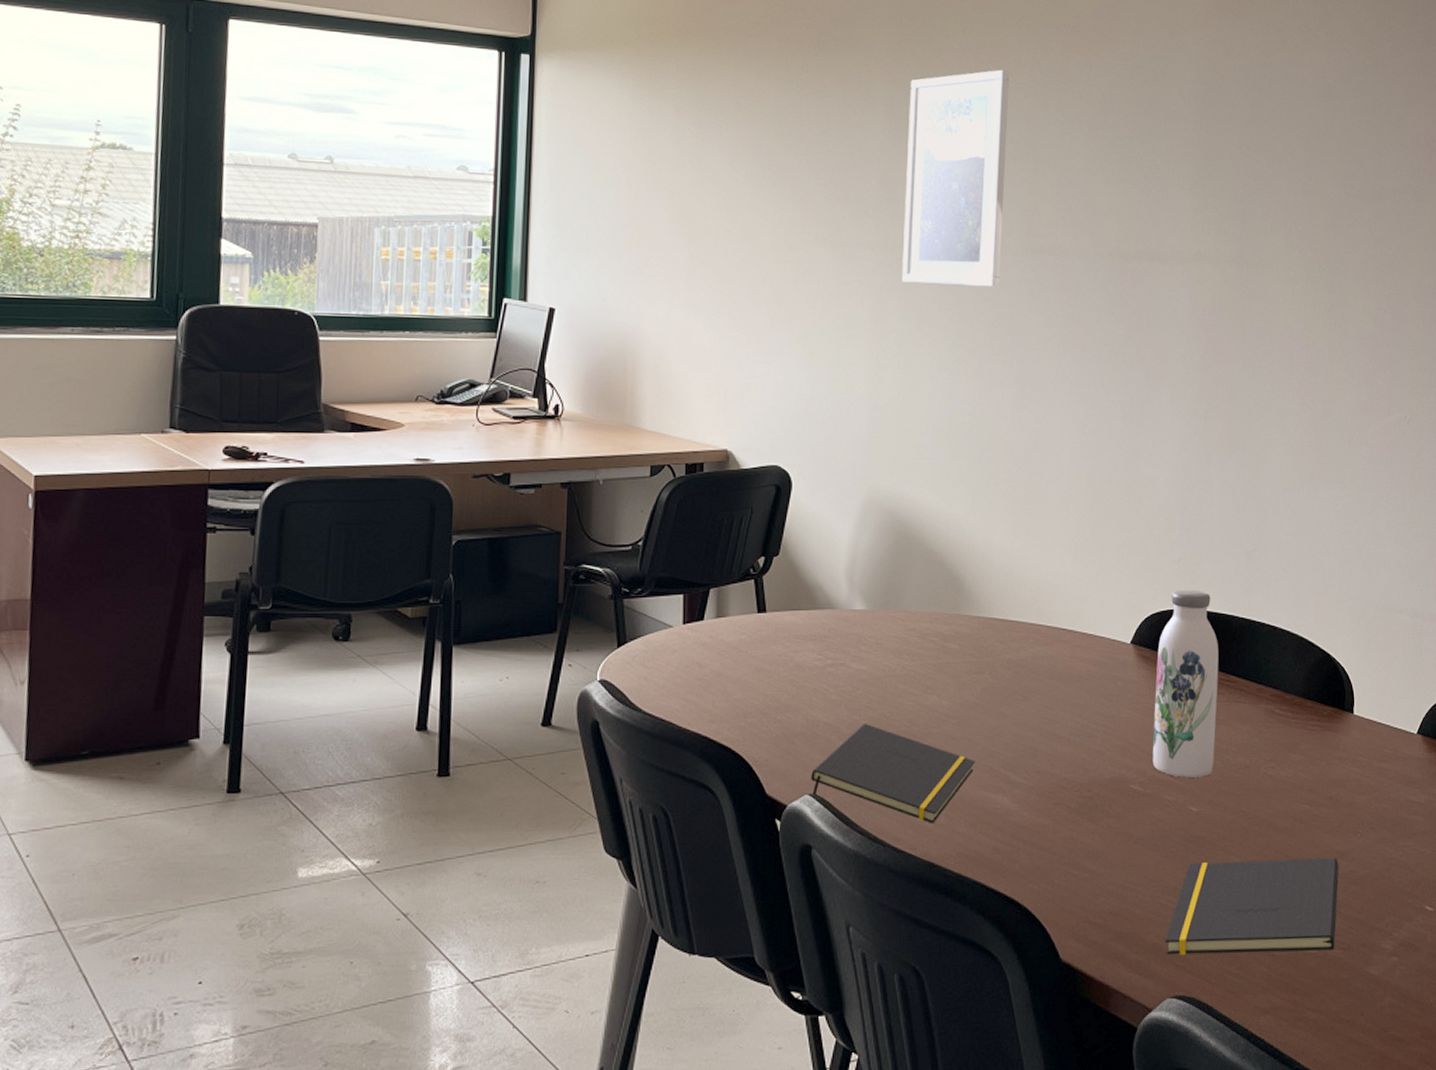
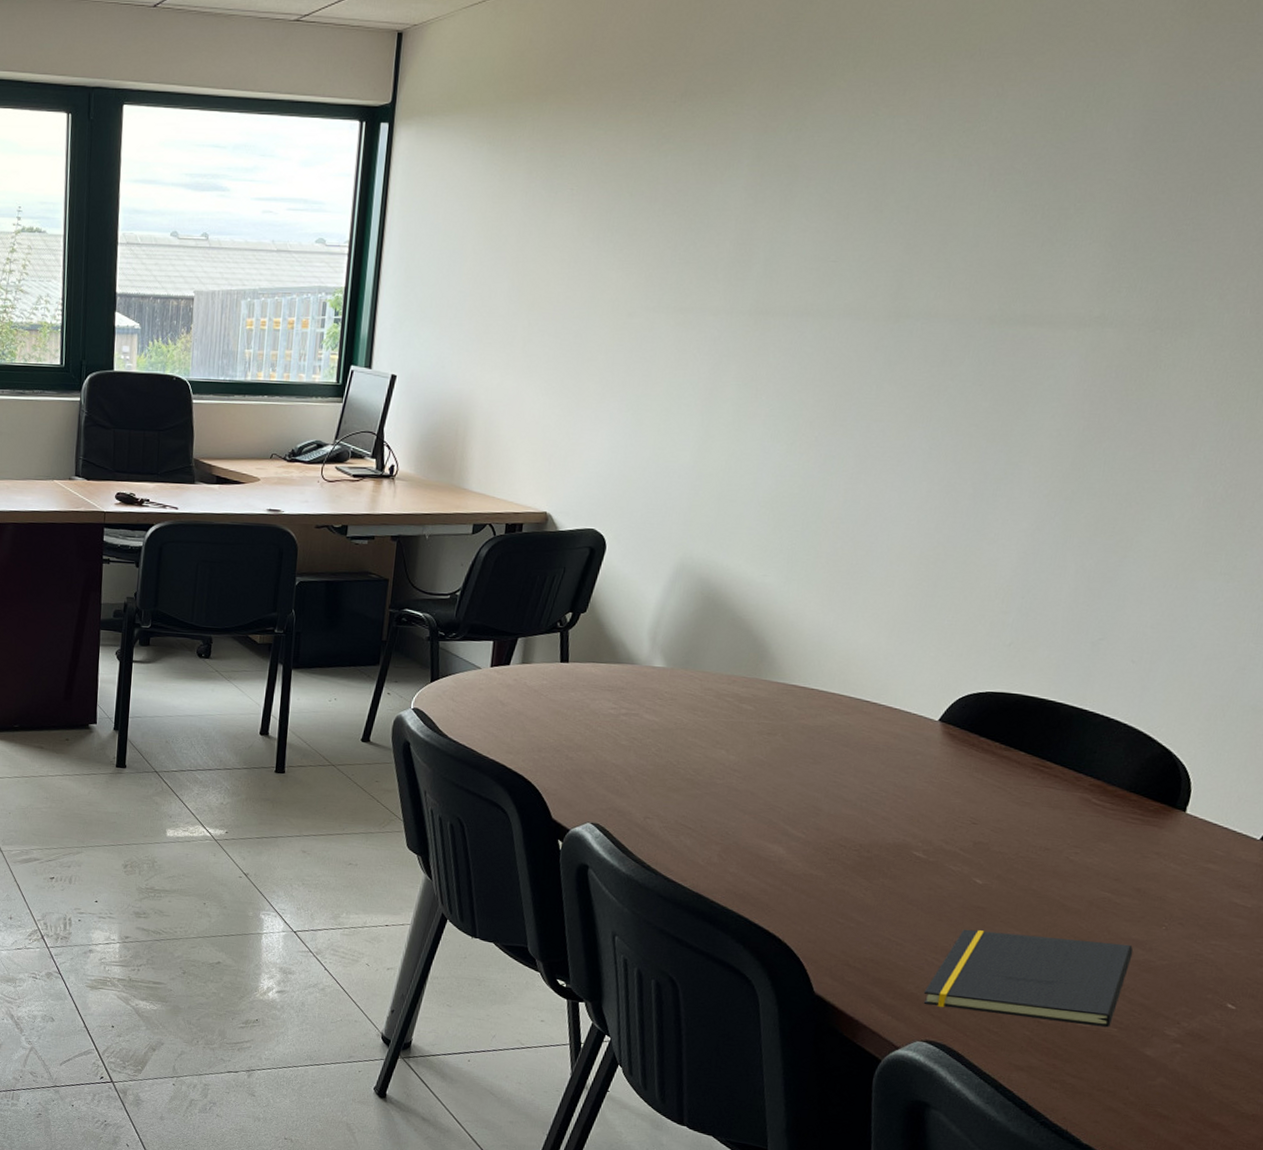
notepad: present [811,724,976,824] -> none [594,768,756,861]
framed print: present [901,69,1010,288] -> none [744,109,903,355]
water bottle: present [1152,589,1219,778] -> none [941,672,1040,854]

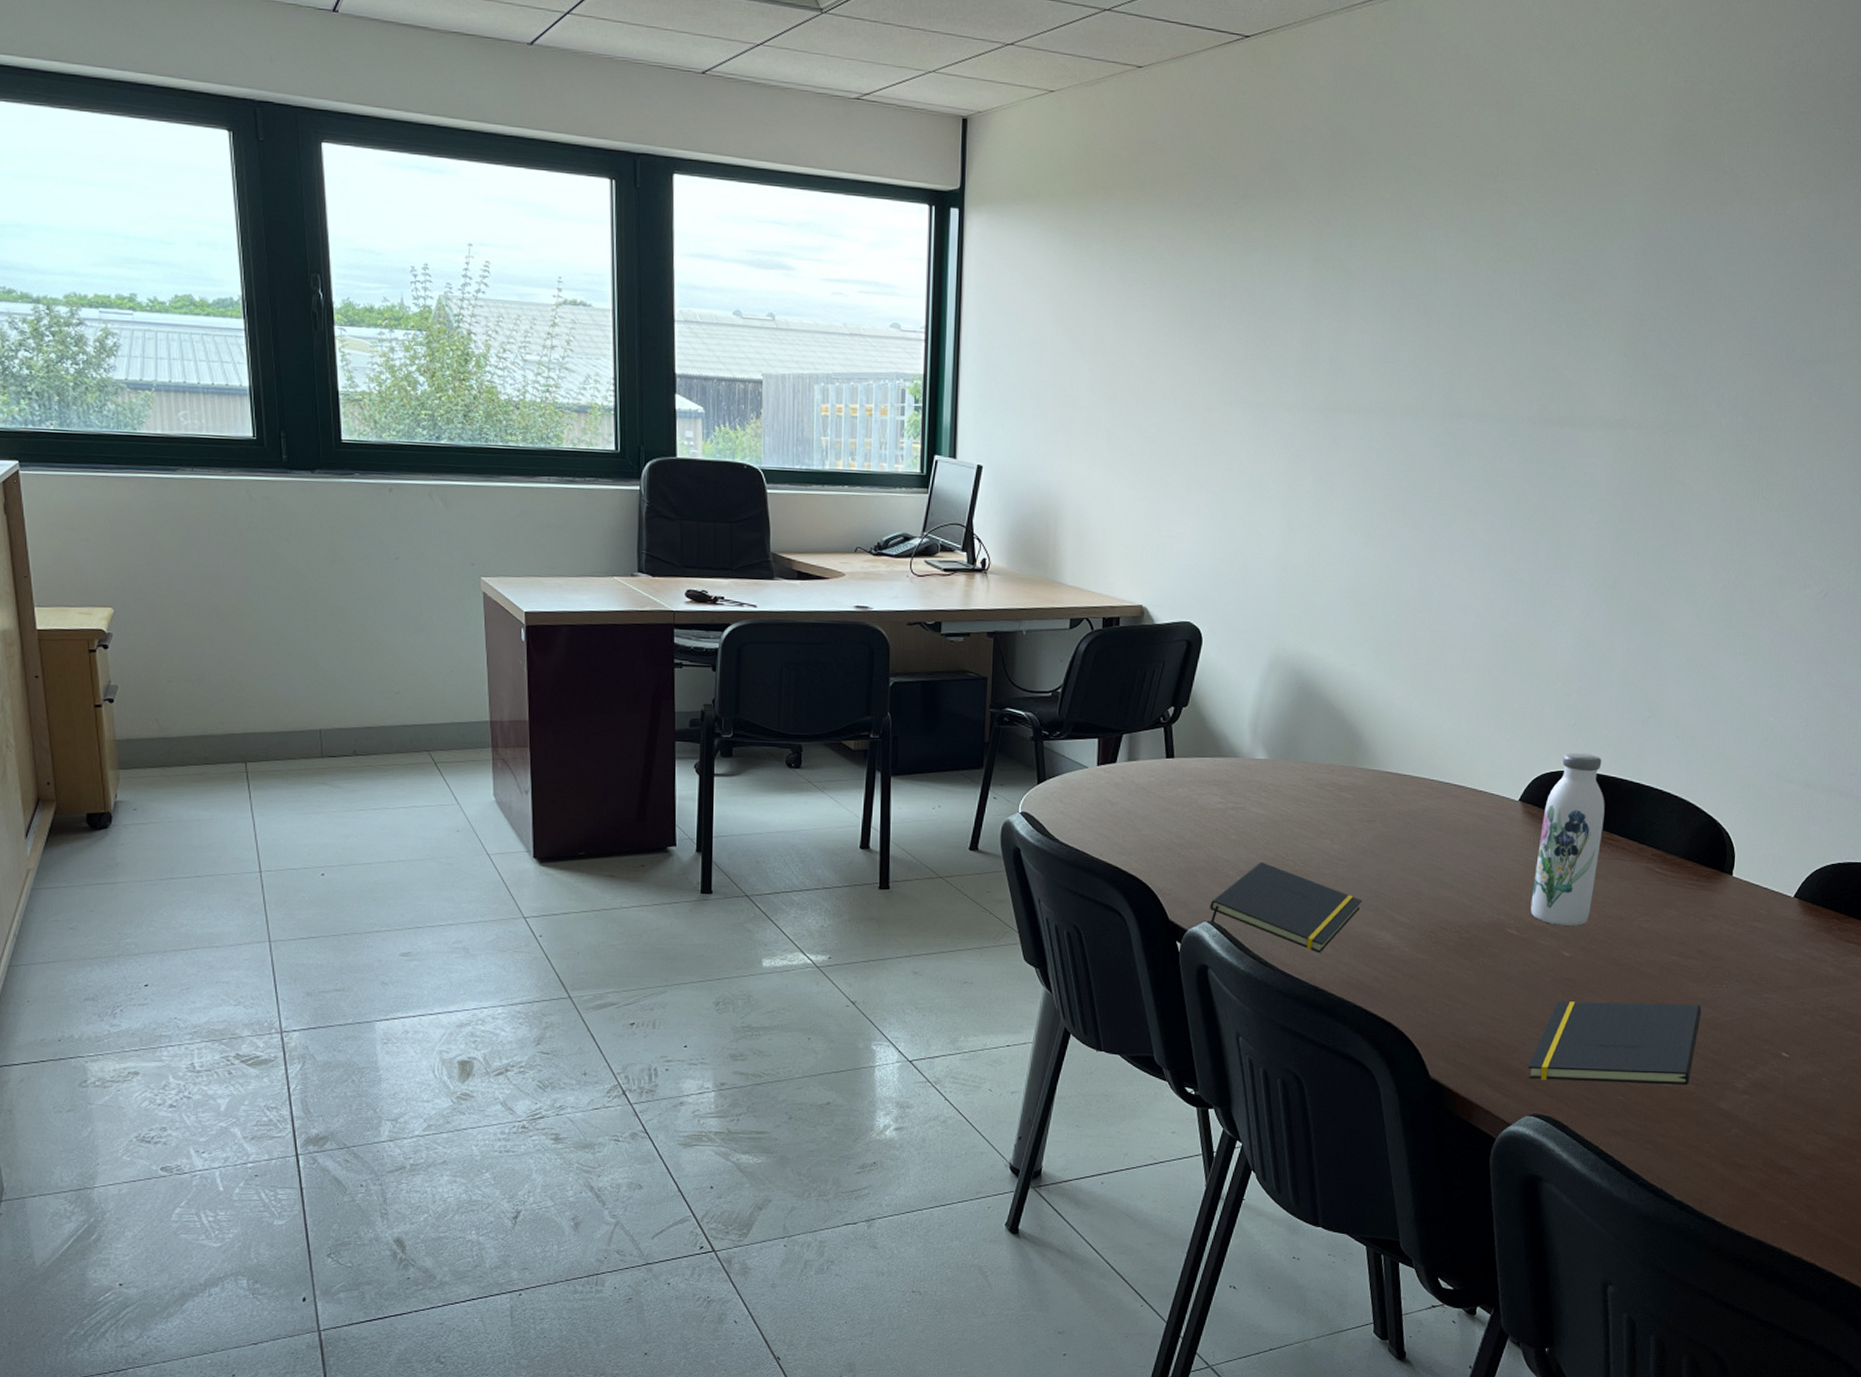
notepad: none [594,768,756,861] -> present [1210,862,1363,953]
water bottle: none [941,672,1040,854] -> present [1530,752,1605,926]

